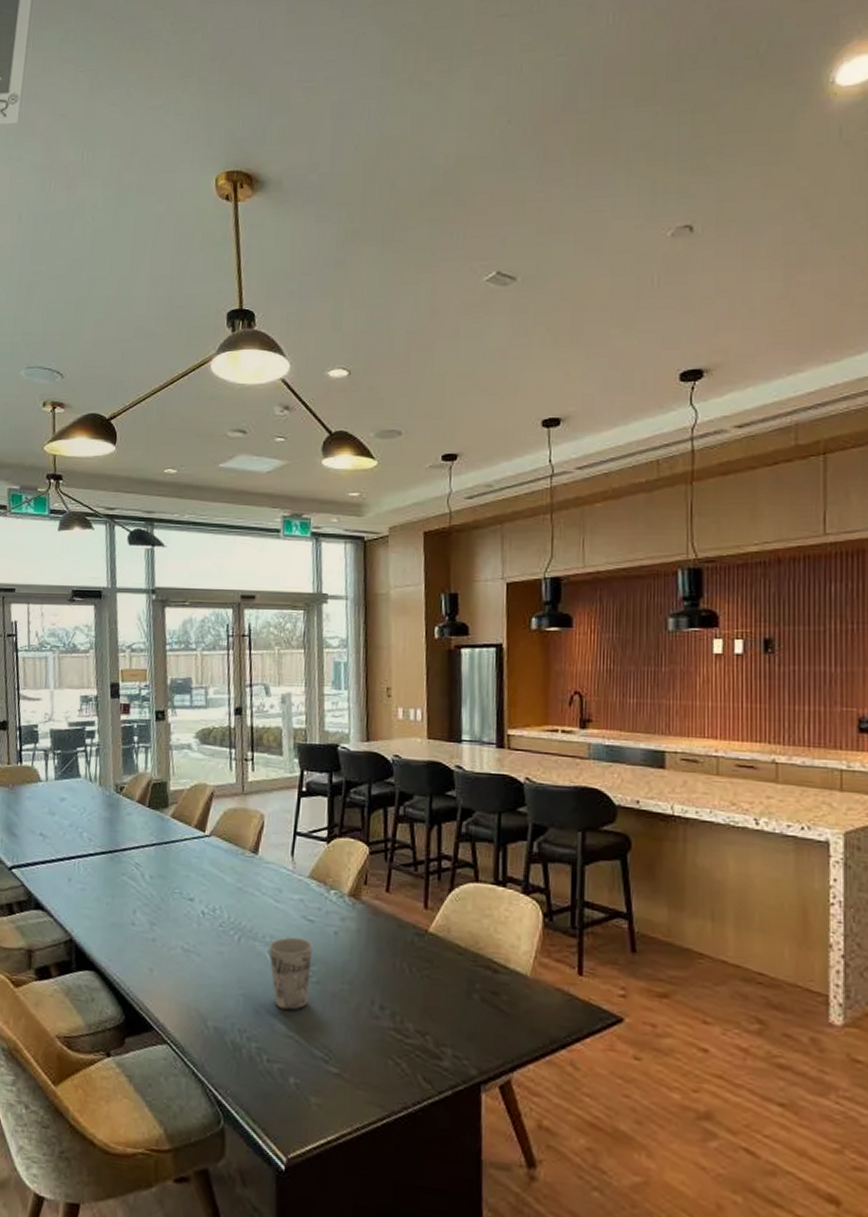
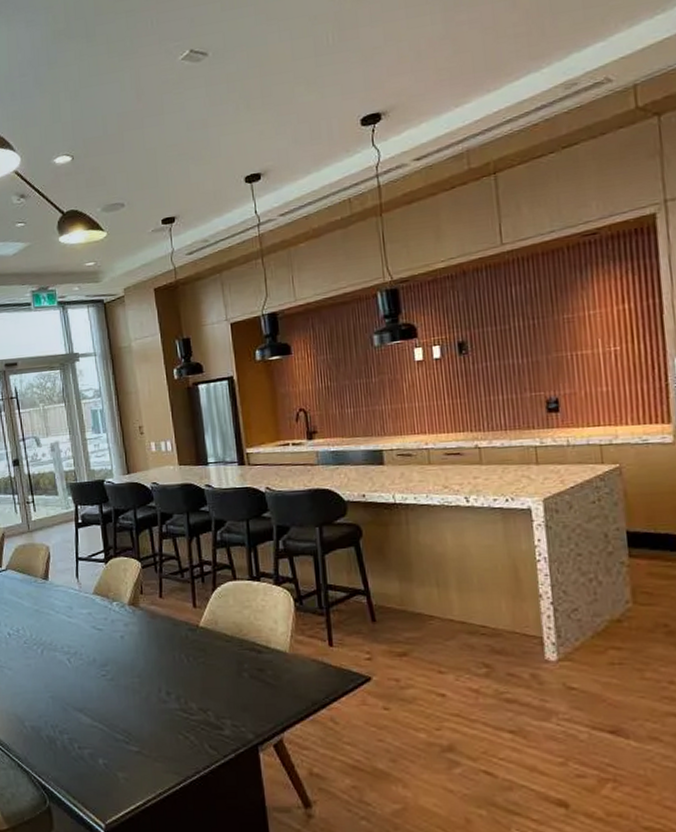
cup: present [269,937,313,1011] -> none [68,644,106,705]

